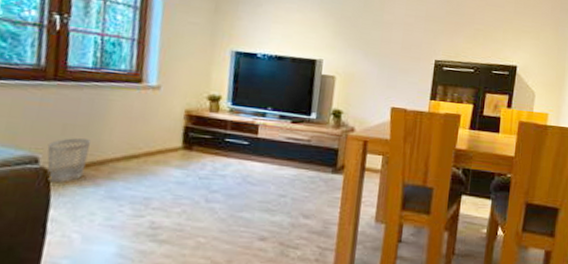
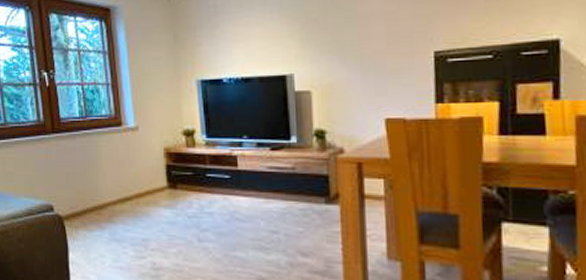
wastebasket: present [47,138,90,183] -> none [58,185,89,228]

